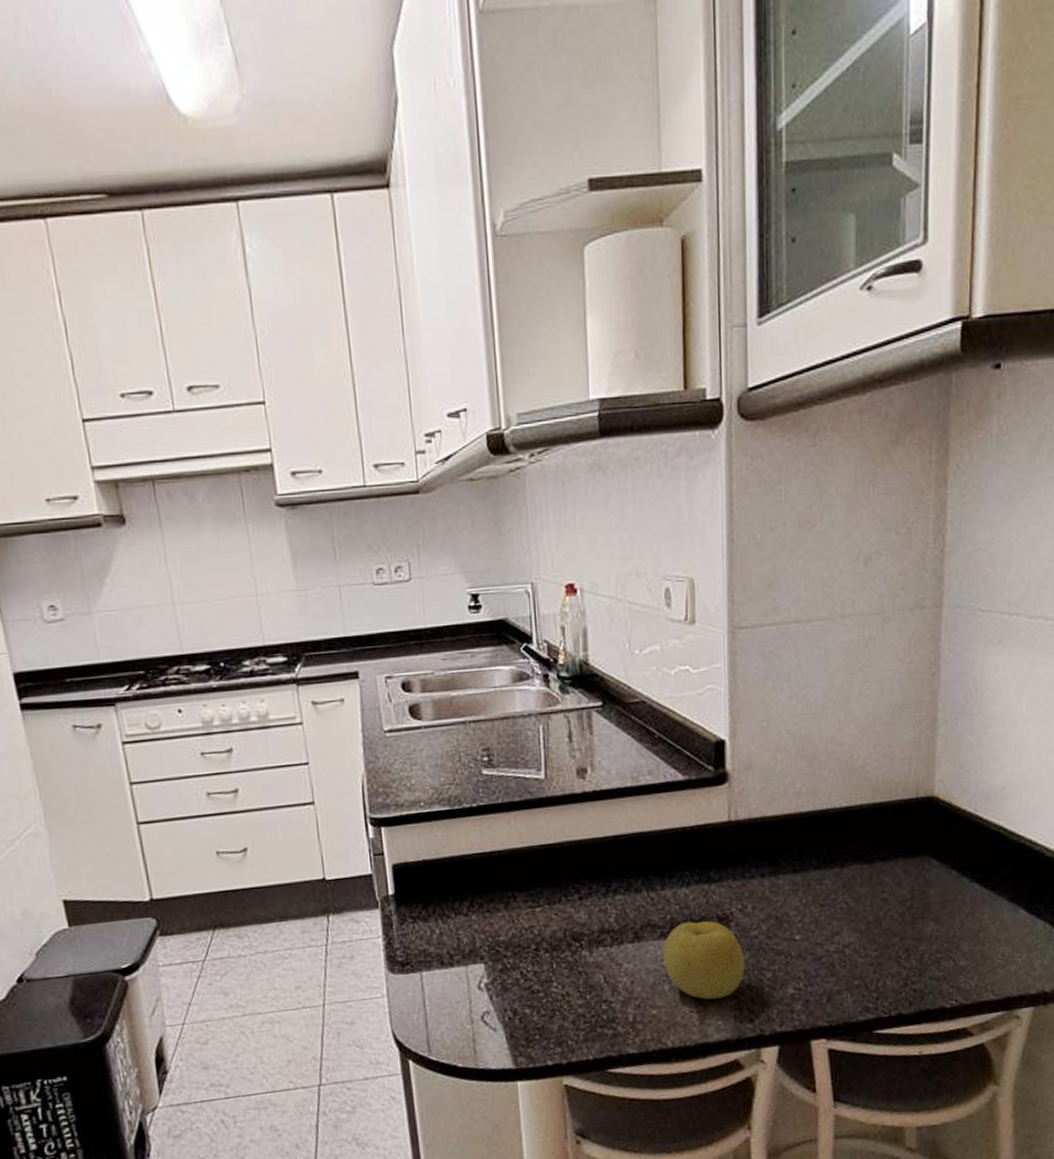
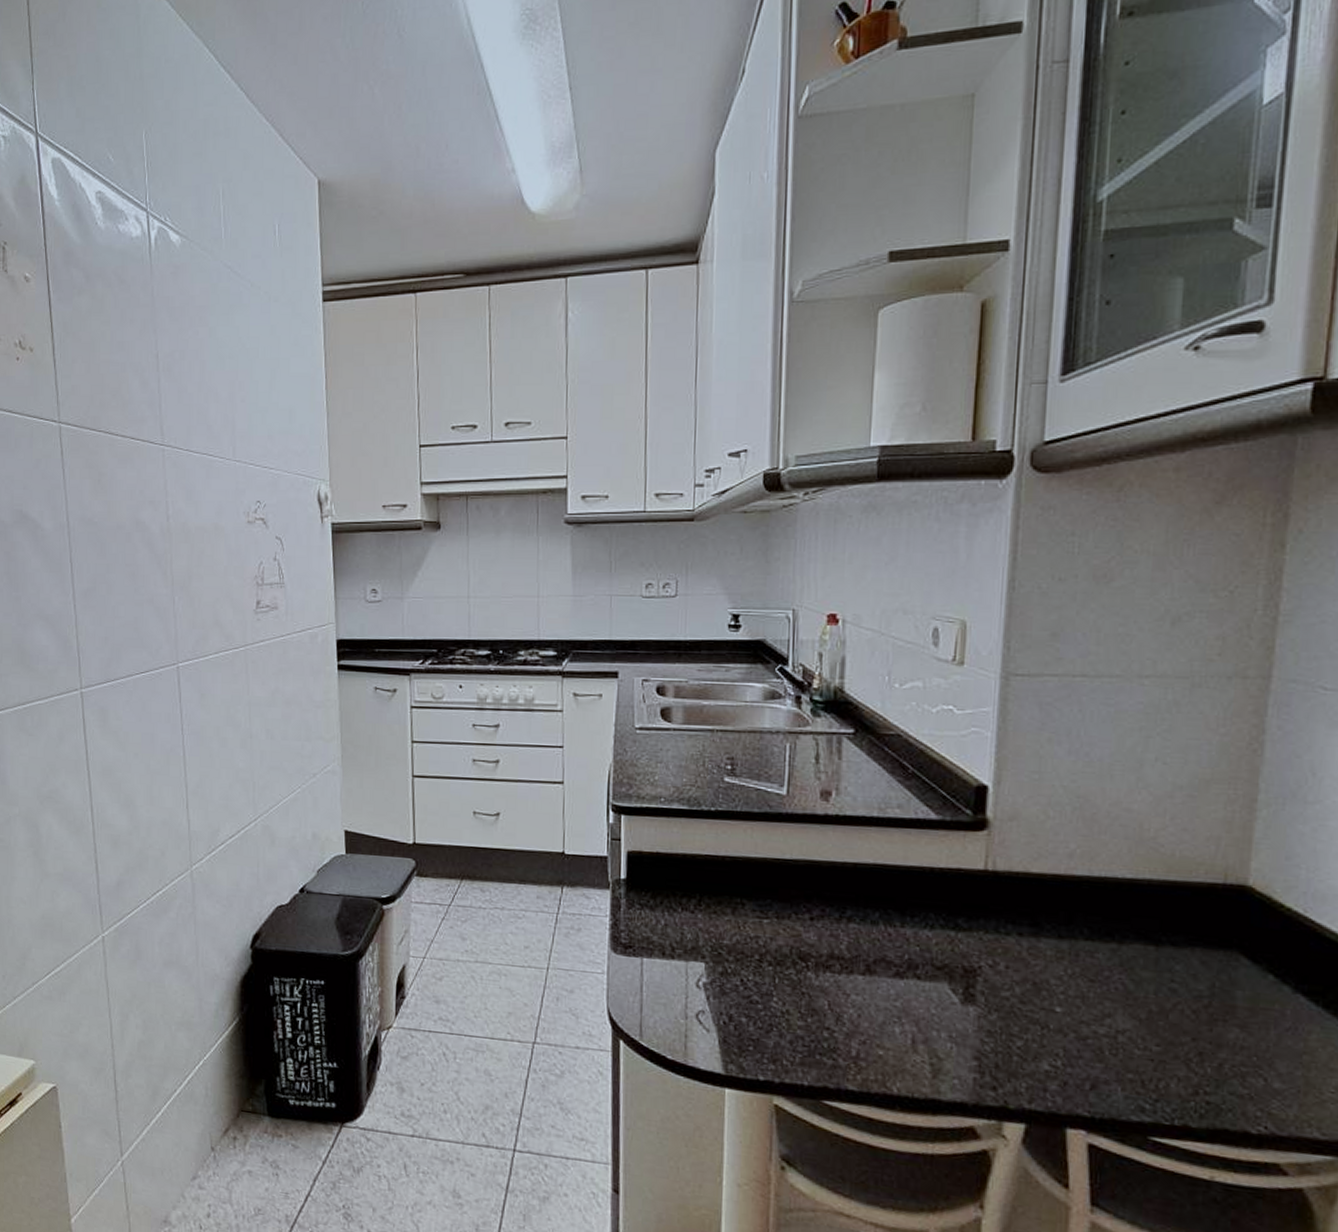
fruit: present [662,921,745,1000] -> none [895,966,992,1056]

